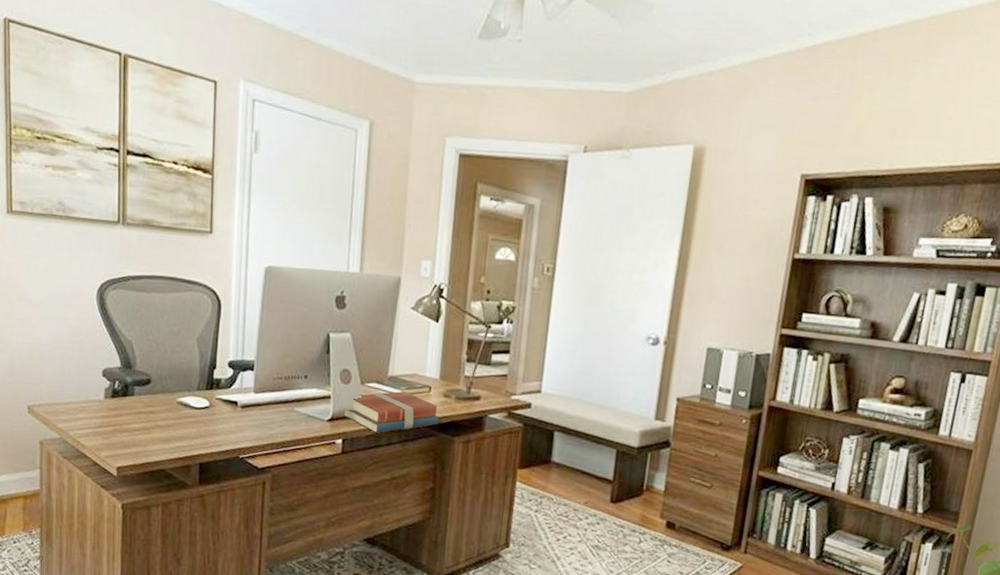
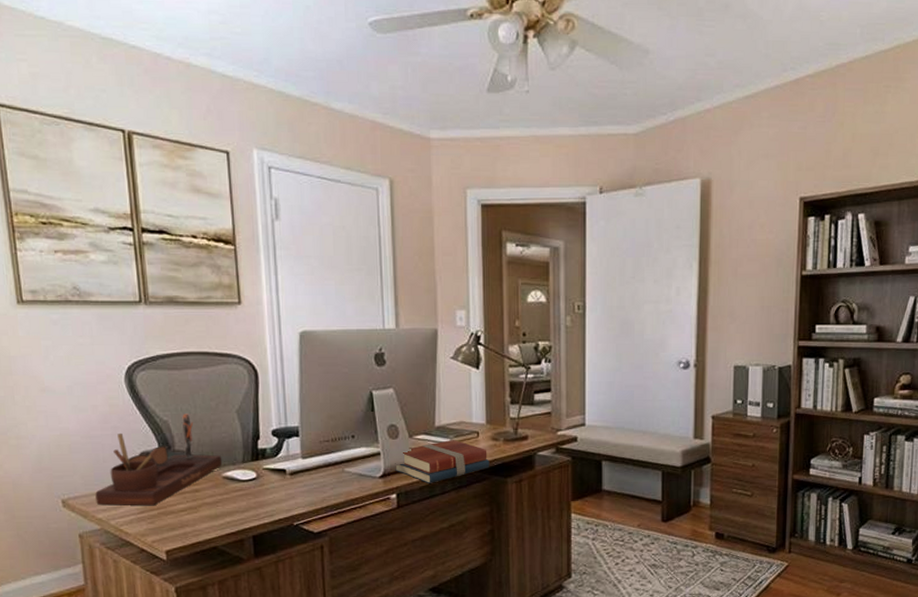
desk organizer: none [58,336,179,421] -> present [95,414,223,506]

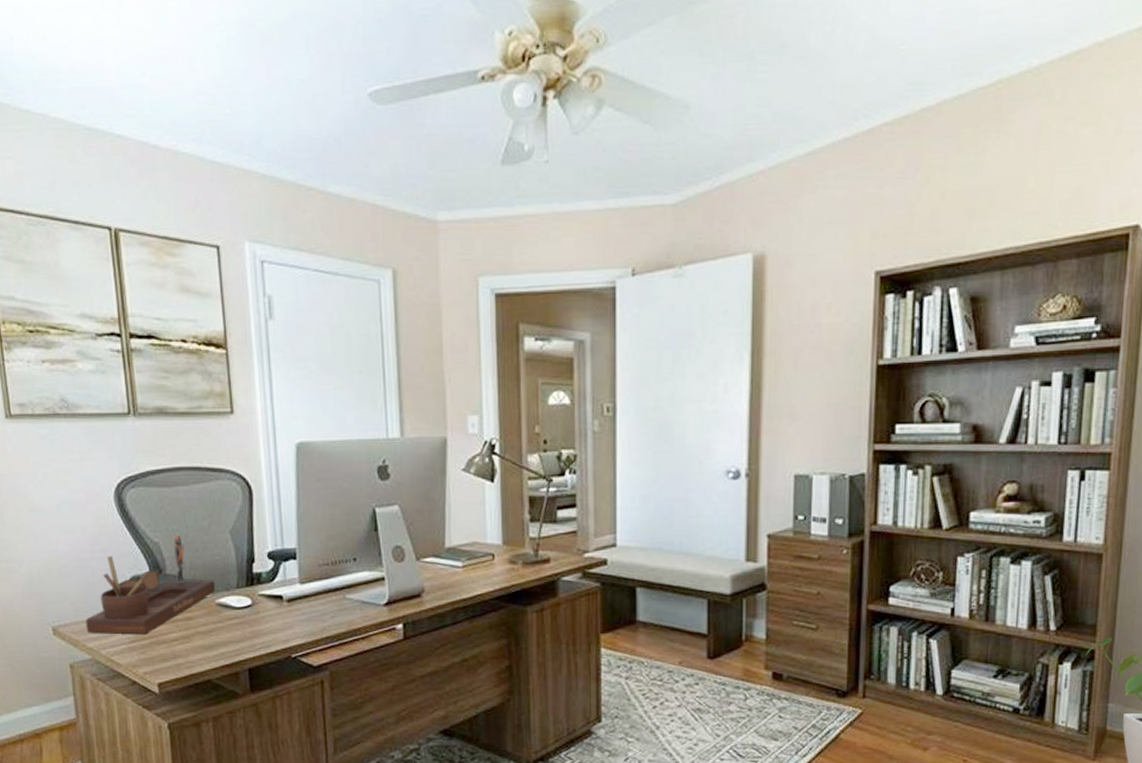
books: present [395,439,490,483] -> none [401,562,507,612]

